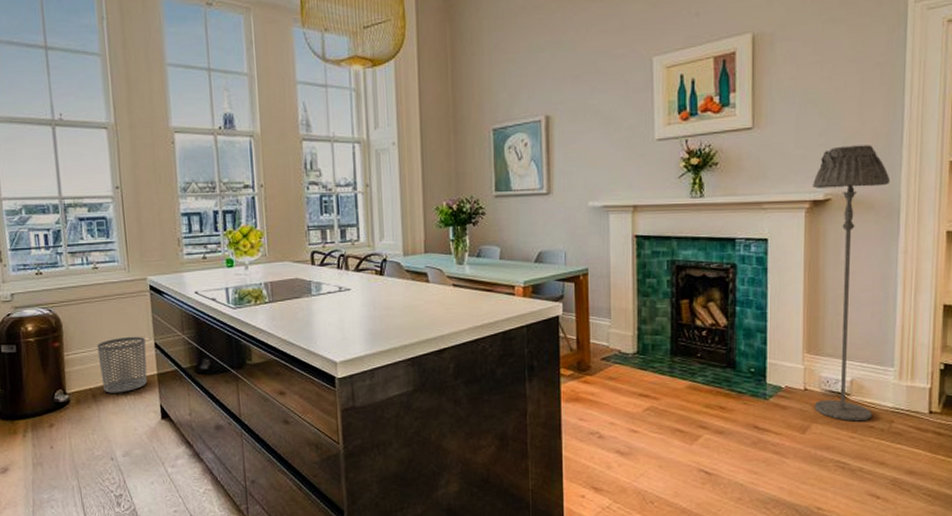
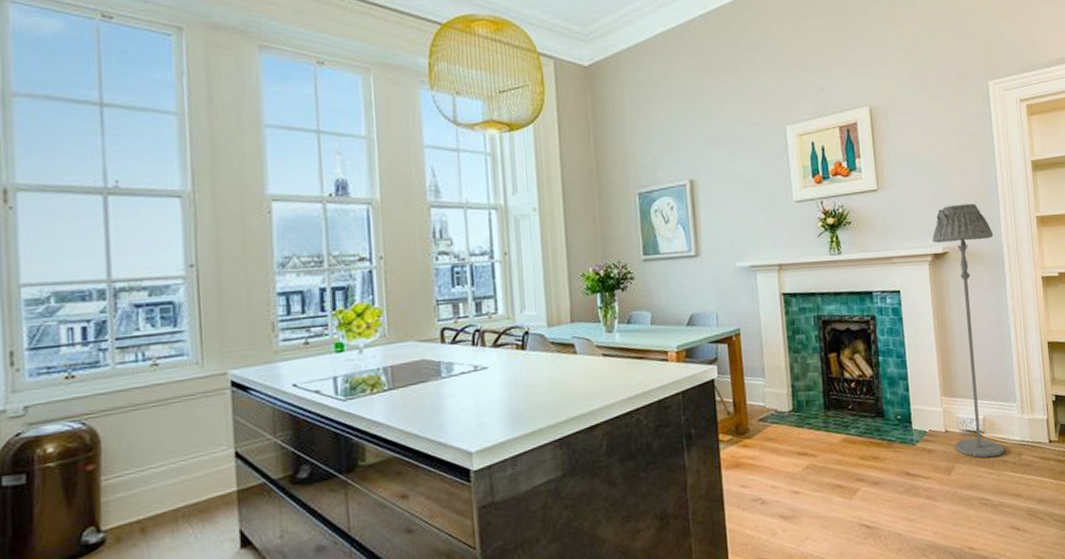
waste bin: present [97,336,148,393] -> none [151,445,223,524]

